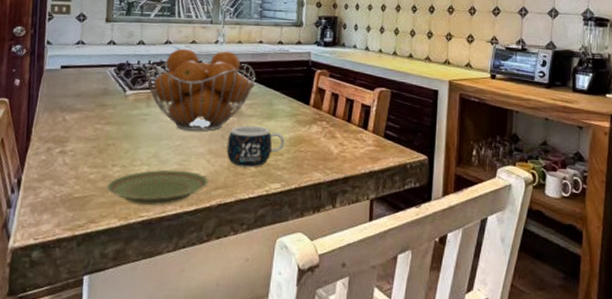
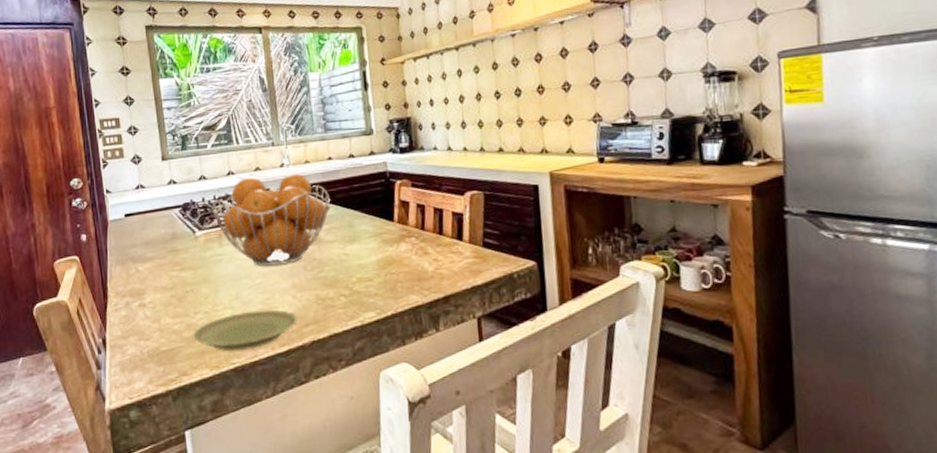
mug: present [226,126,285,168] -> none [310,252,373,299]

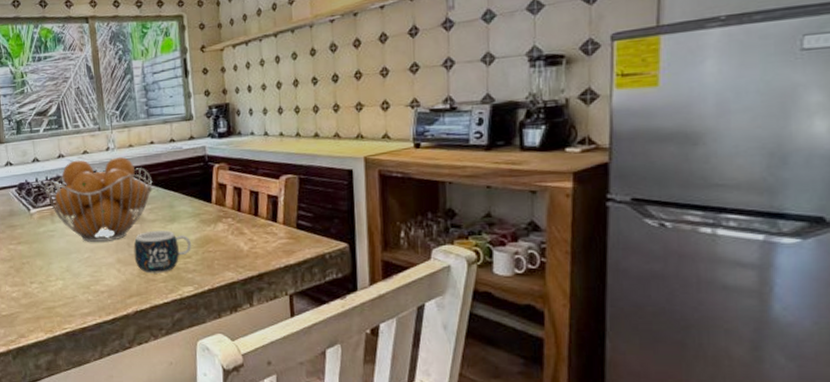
plate: present [192,309,297,352] -> none [28,281,122,318]
mug: none [310,252,373,299] -> present [133,230,191,274]

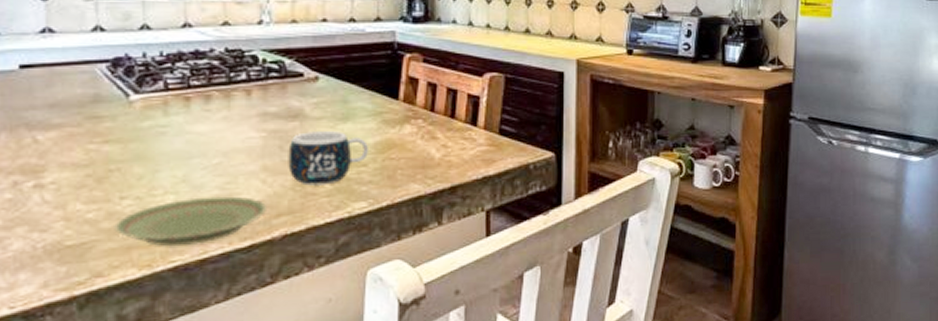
plate: none [28,281,122,318] -> present [114,196,266,247]
fruit basket: present [44,156,153,242] -> none [156,32,322,143]

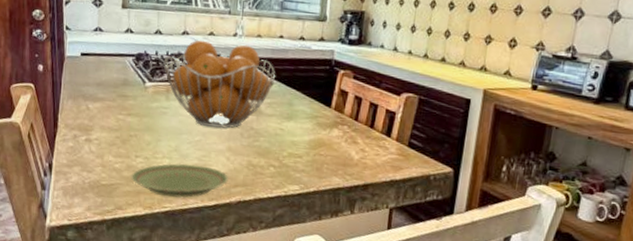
fruit basket: none [156,32,322,143] -> present [163,40,276,128]
mug: present [288,131,368,186] -> none [245,125,304,168]

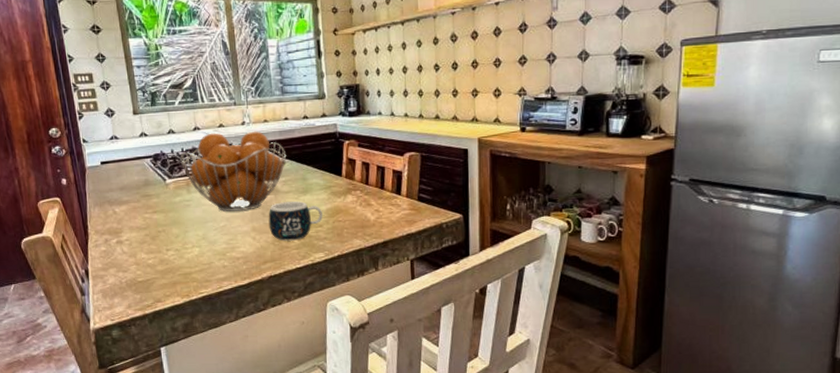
plate: present [130,163,228,198] -> none [164,249,257,283]
mug: none [245,125,304,168] -> present [268,201,323,241]

